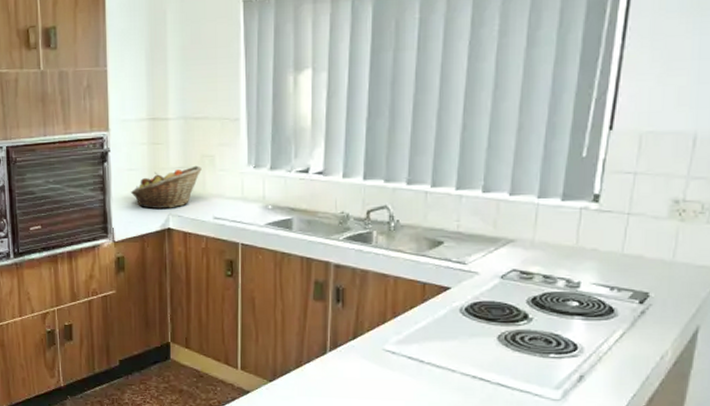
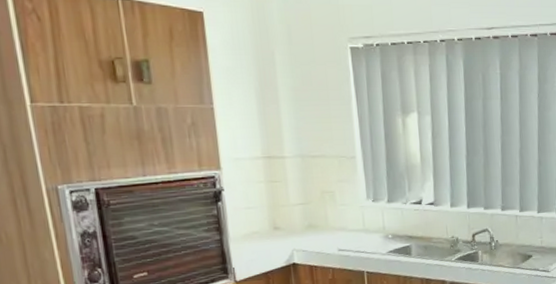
fruit basket: present [130,165,202,210] -> none [249,201,323,246]

